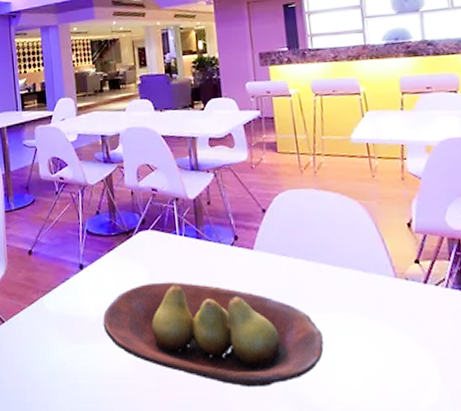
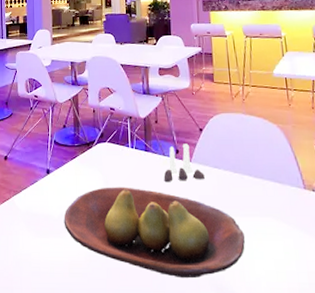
salt and pepper shaker set: none [220,228,271,275] -> present [163,144,205,183]

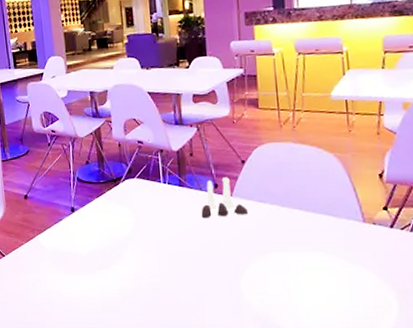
fruit bowl: present [63,187,245,279] -> none [93,223,293,313]

